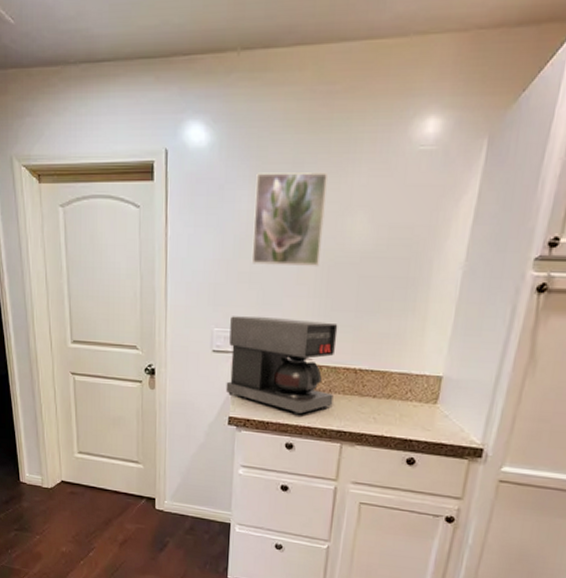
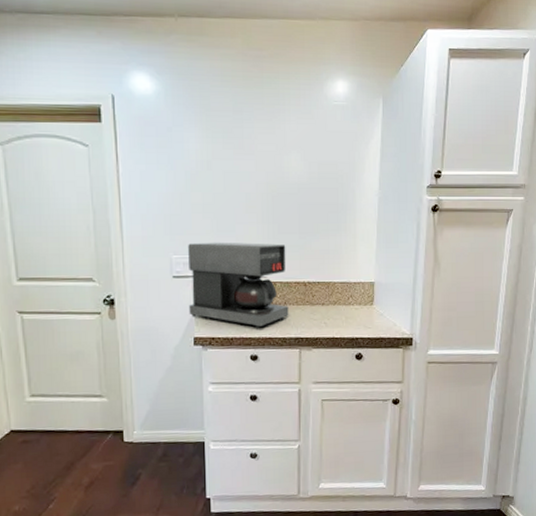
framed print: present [251,173,328,266] -> none [201,118,265,196]

